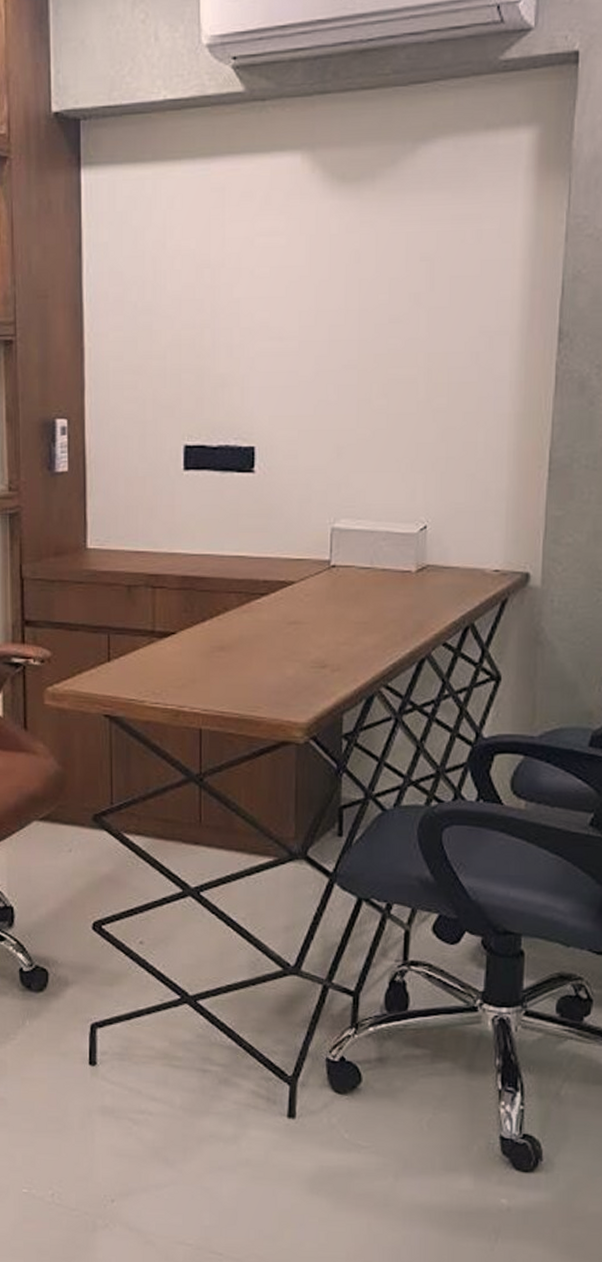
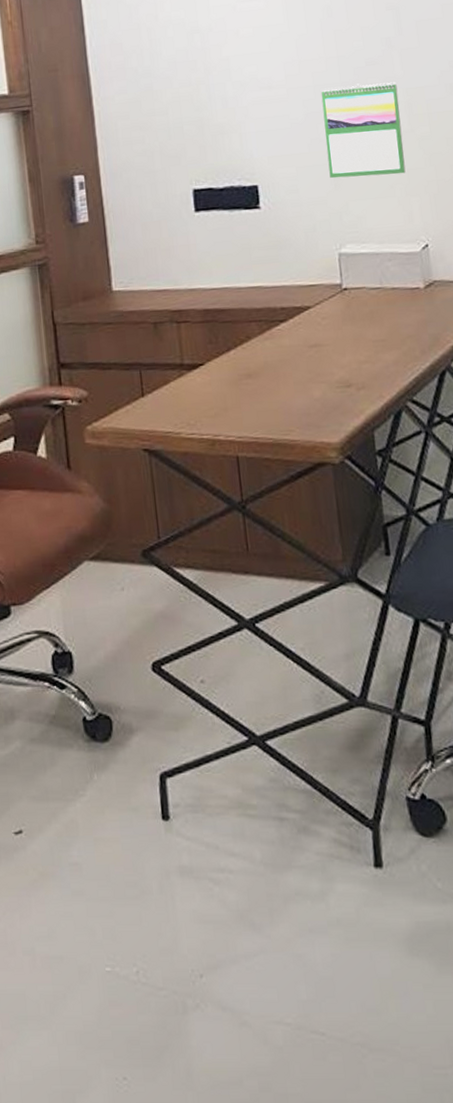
calendar: none [333,342,419,448] -> present [321,82,406,179]

